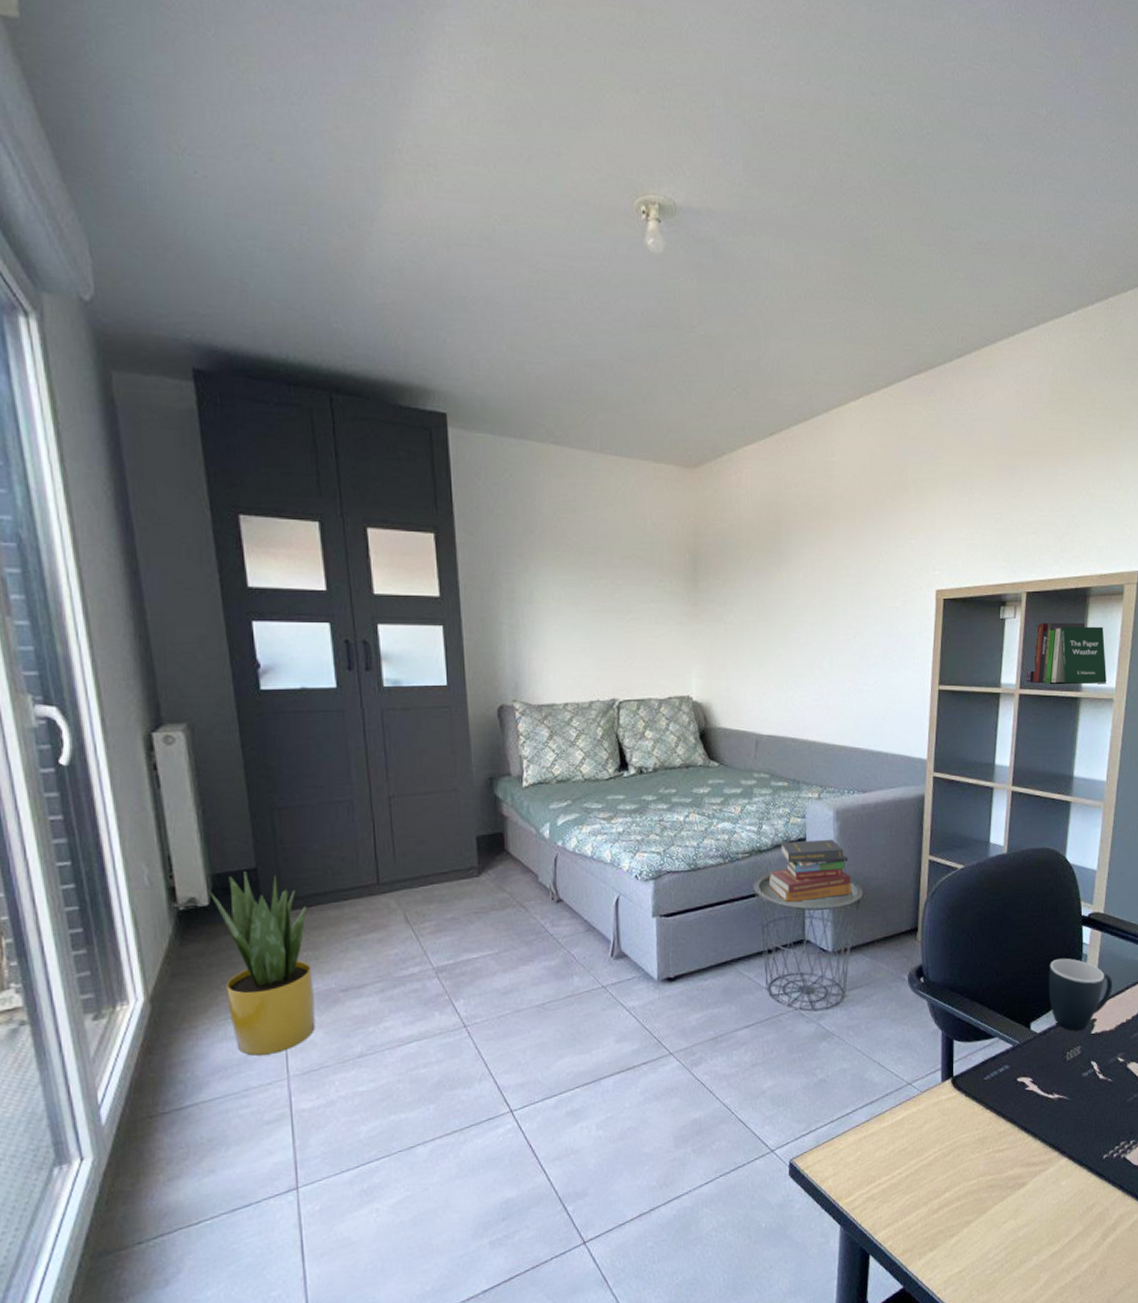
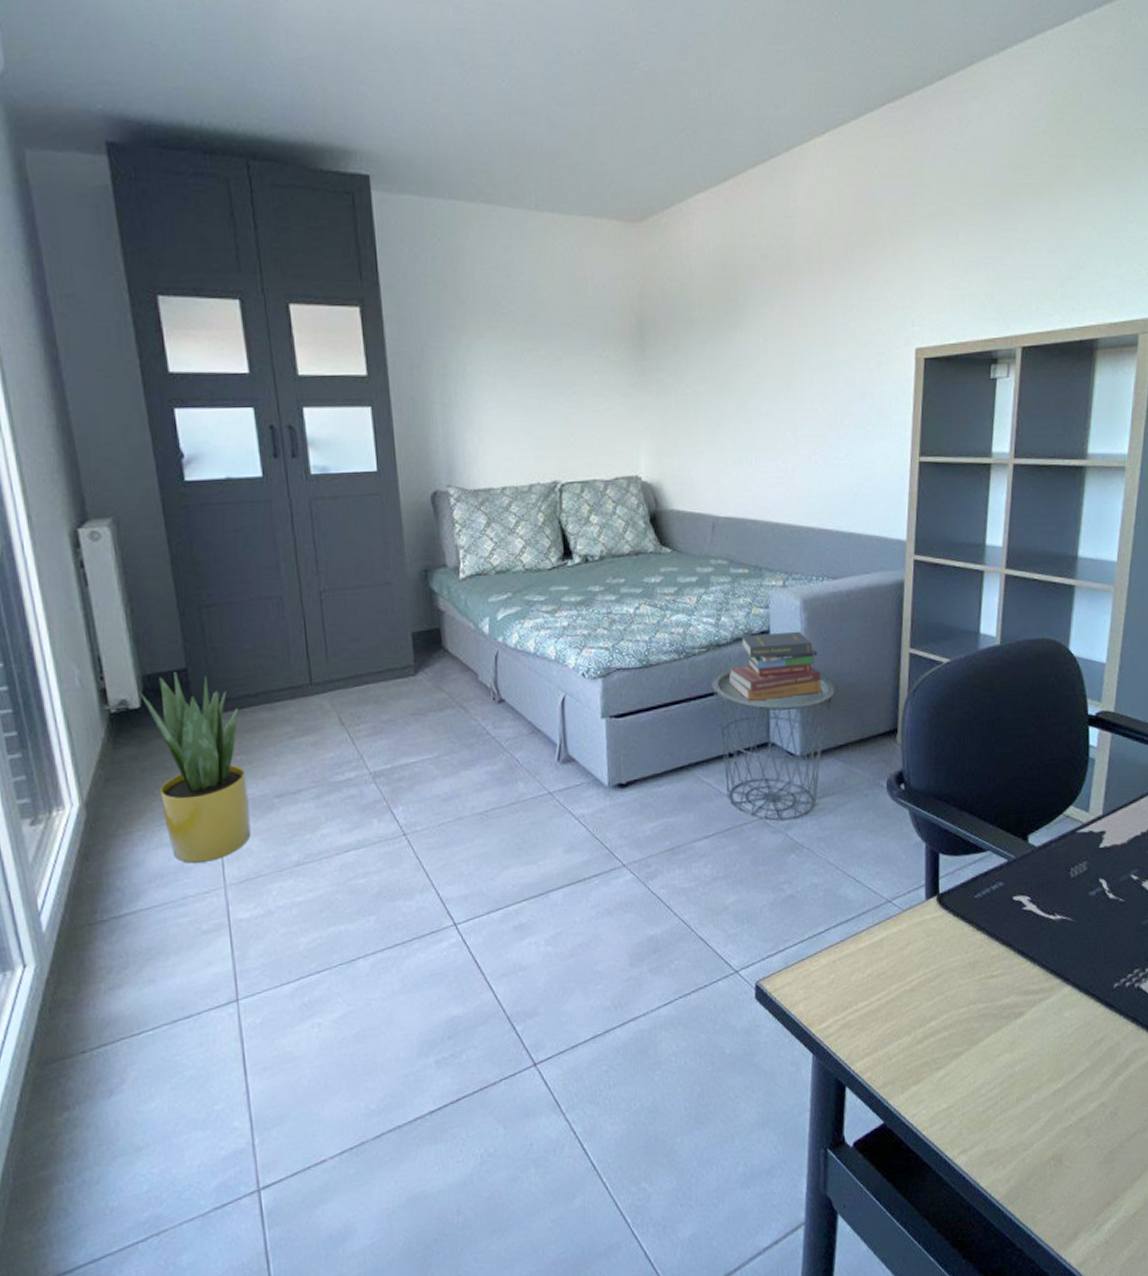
books: present [1026,622,1106,685] -> none [1021,380,1117,452]
mug: present [1048,958,1112,1031] -> none [1048,762,1125,845]

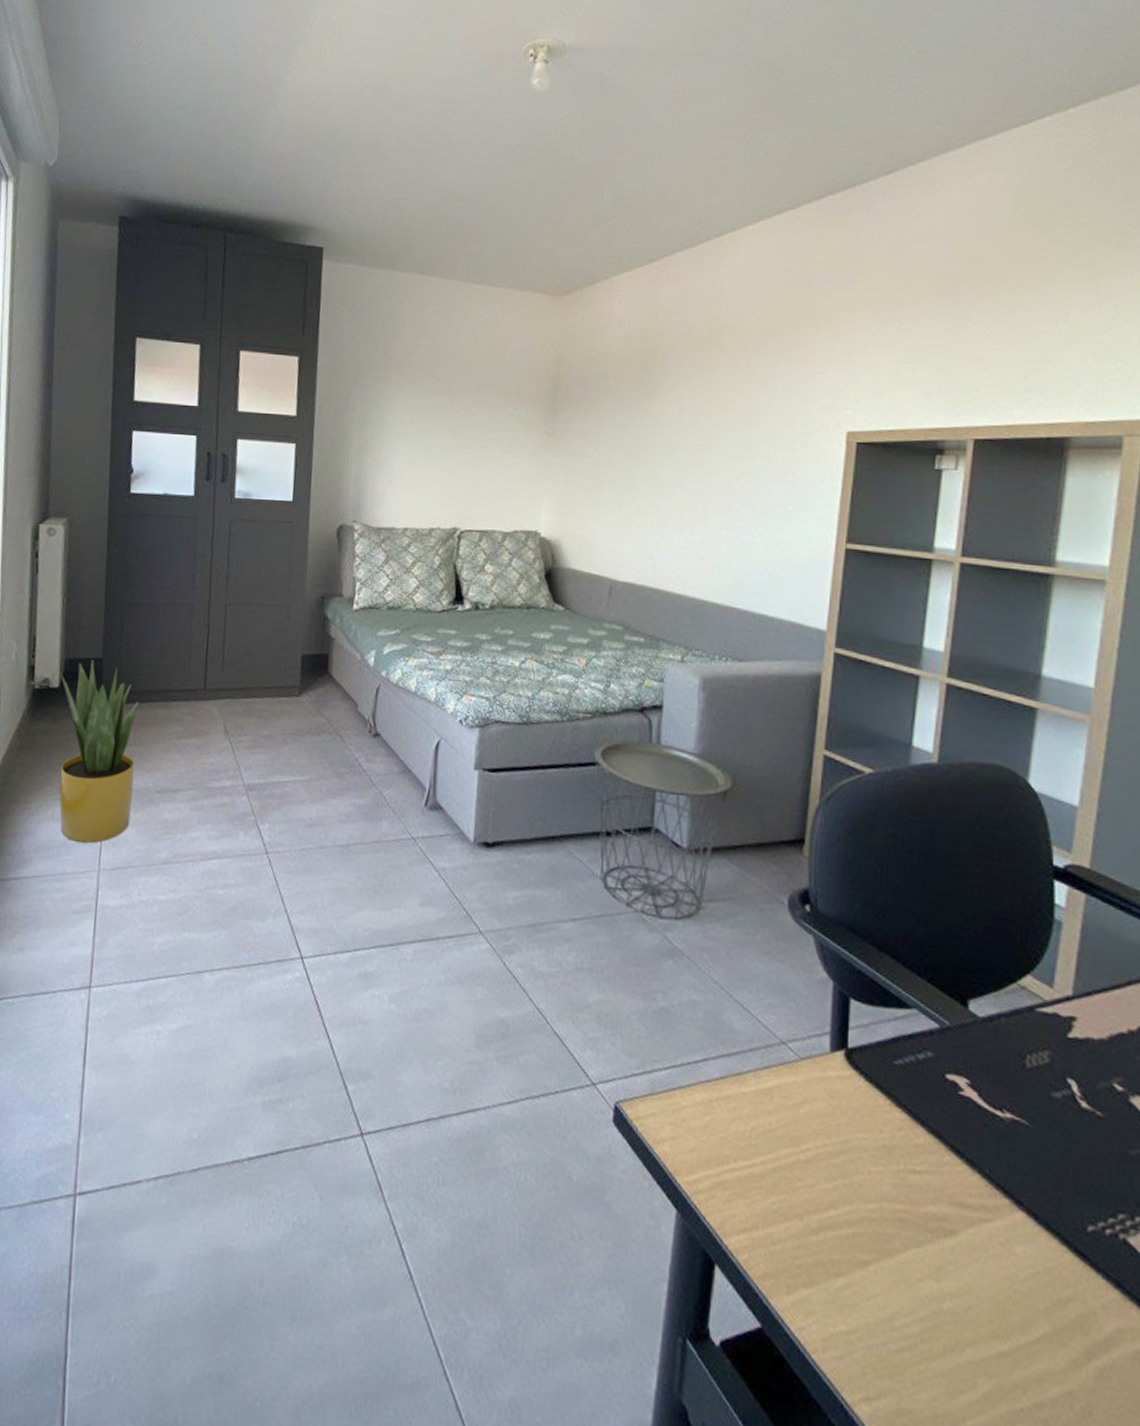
books: present [728,631,821,702] -> none [612,707,717,782]

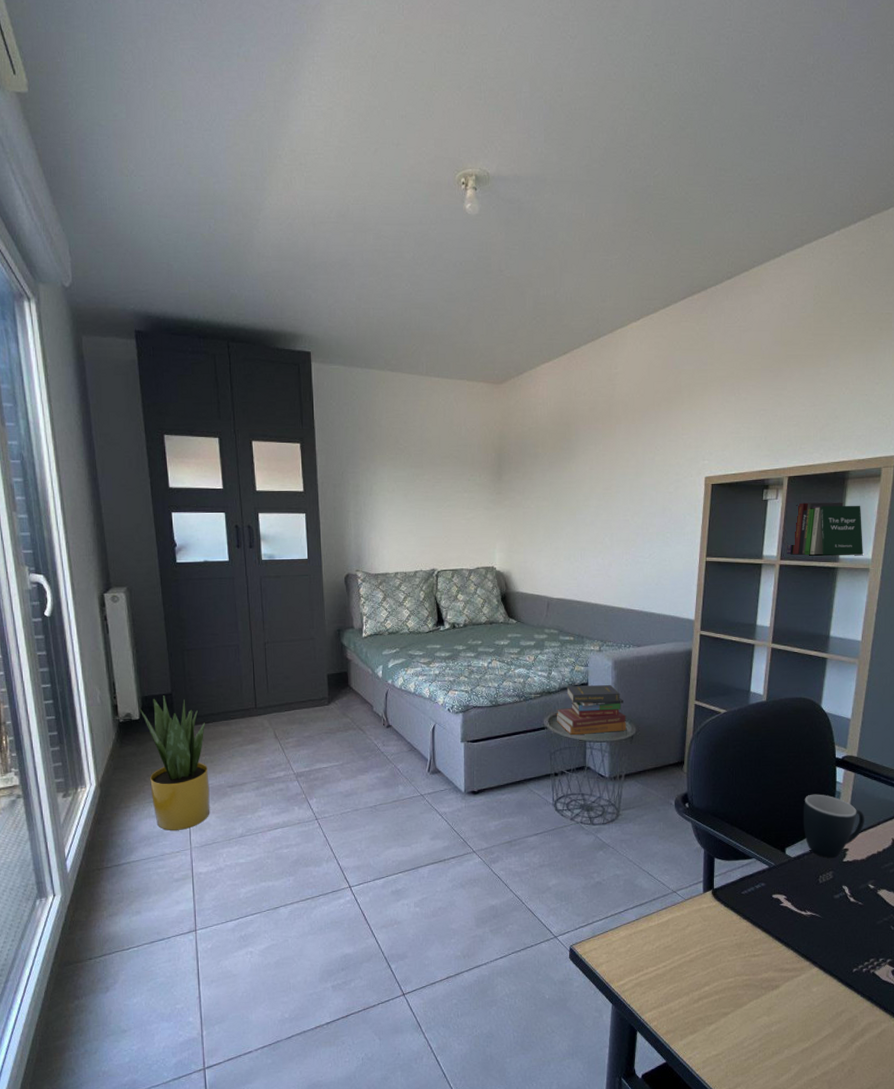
books: none [612,707,717,782] -> present [556,684,626,736]
books: none [971,477,1095,561] -> present [786,502,863,557]
mug: none [997,918,1104,1029] -> present [803,794,864,858]

